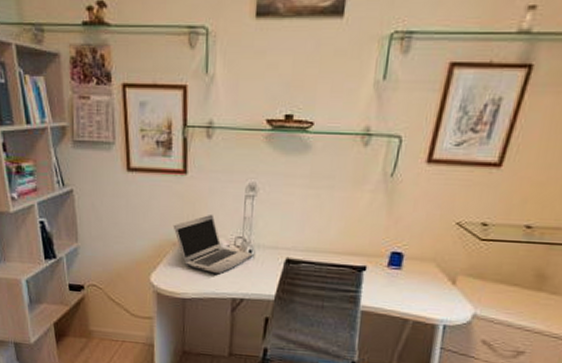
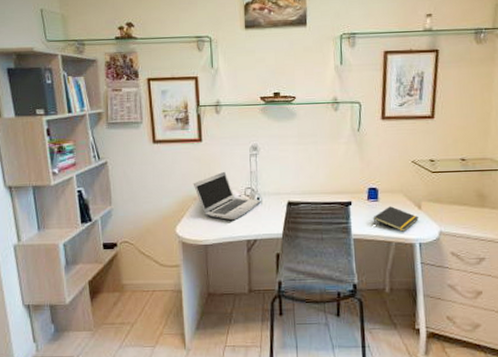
notepad: none [389,277,450,310] -> present [372,206,419,232]

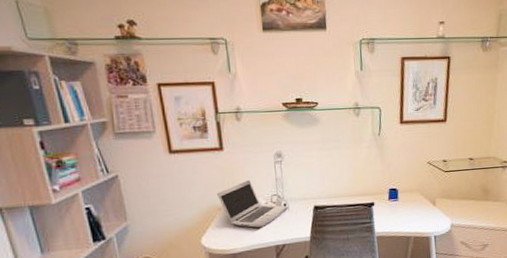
notepad: present [372,206,419,232] -> none [393,204,434,227]

